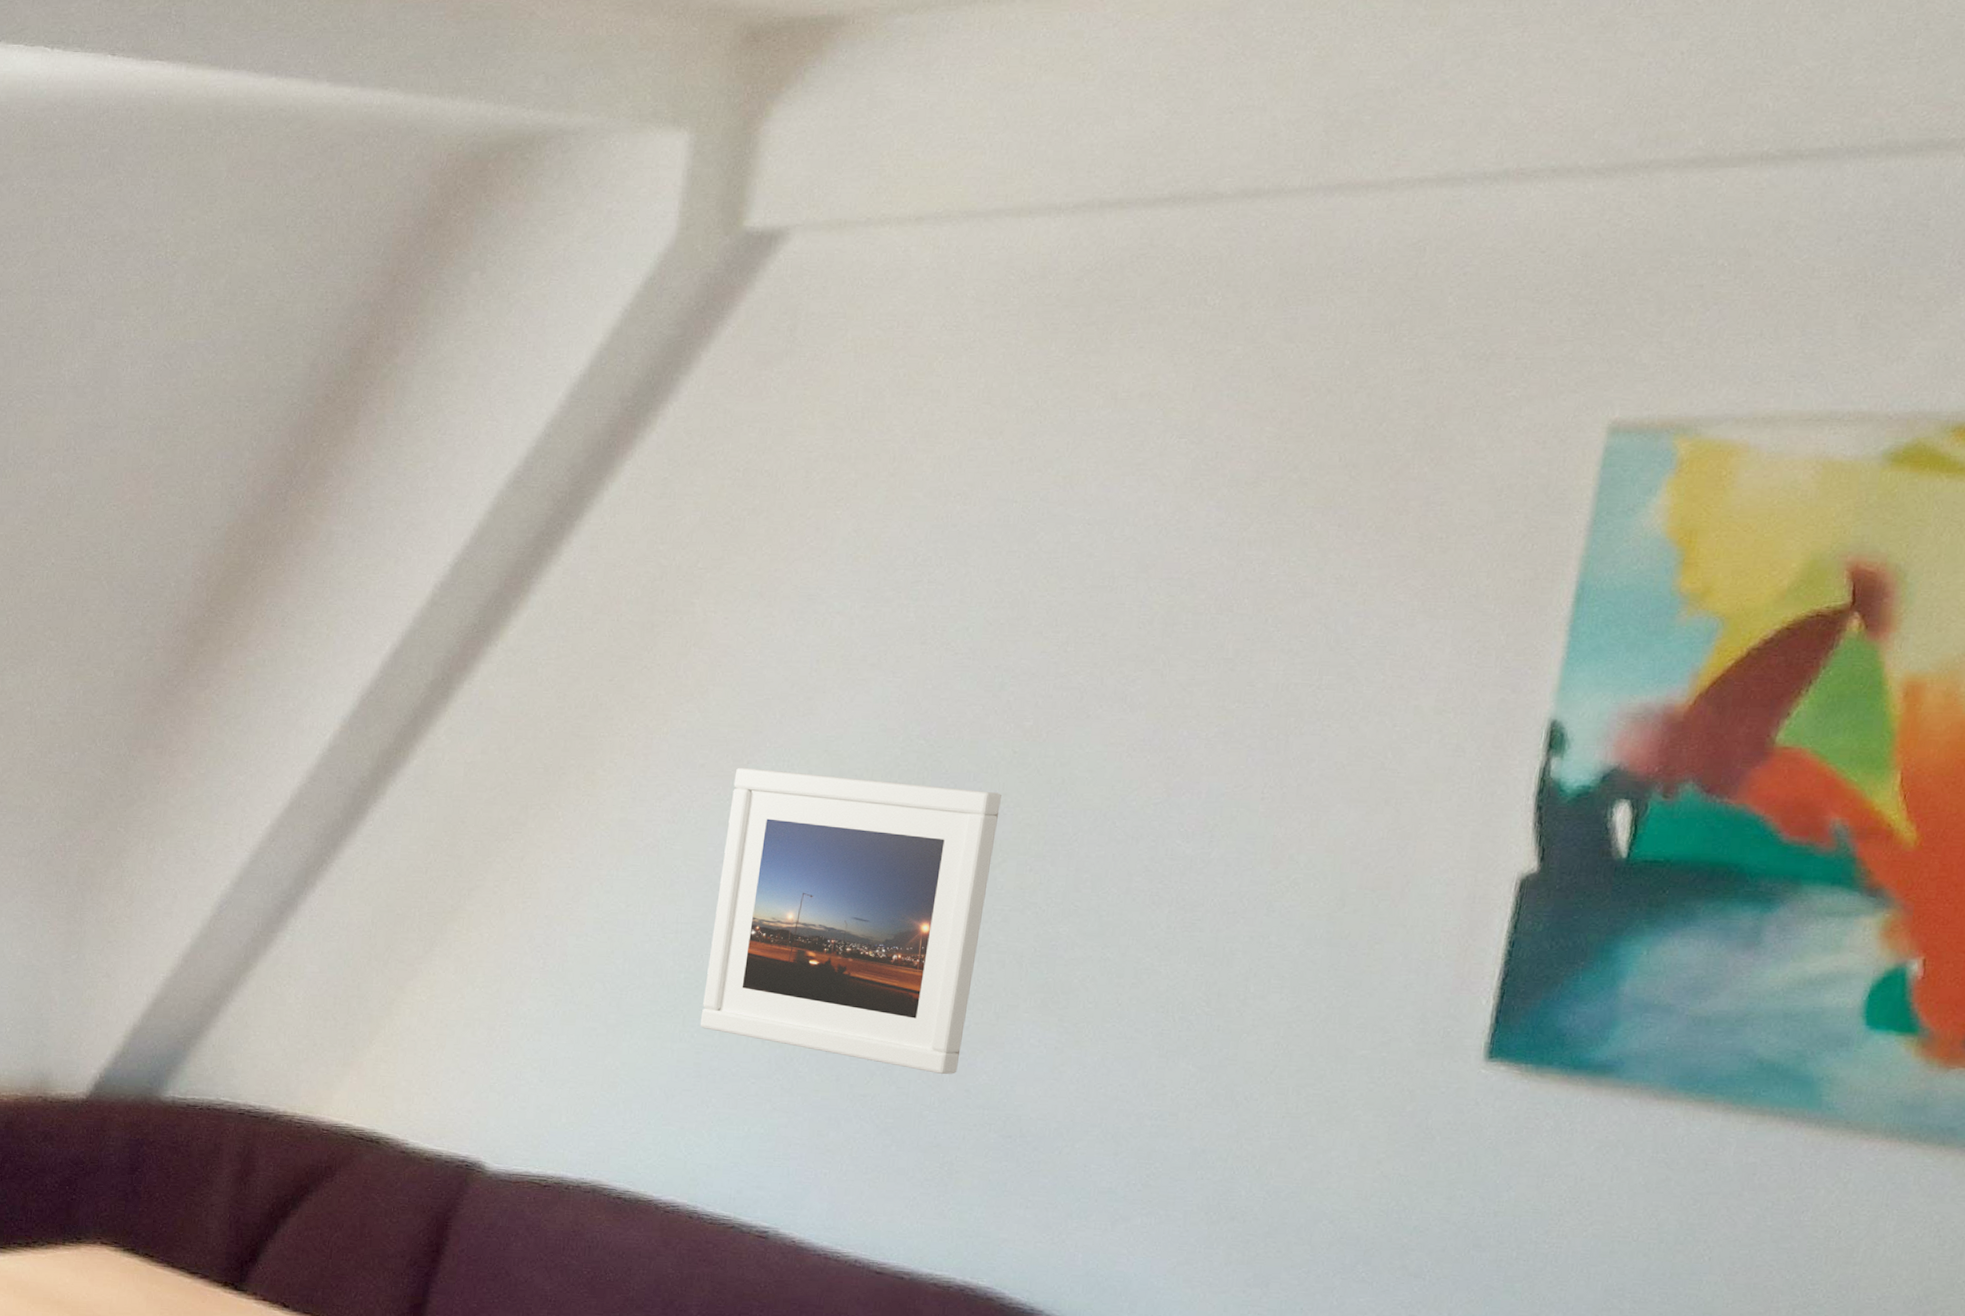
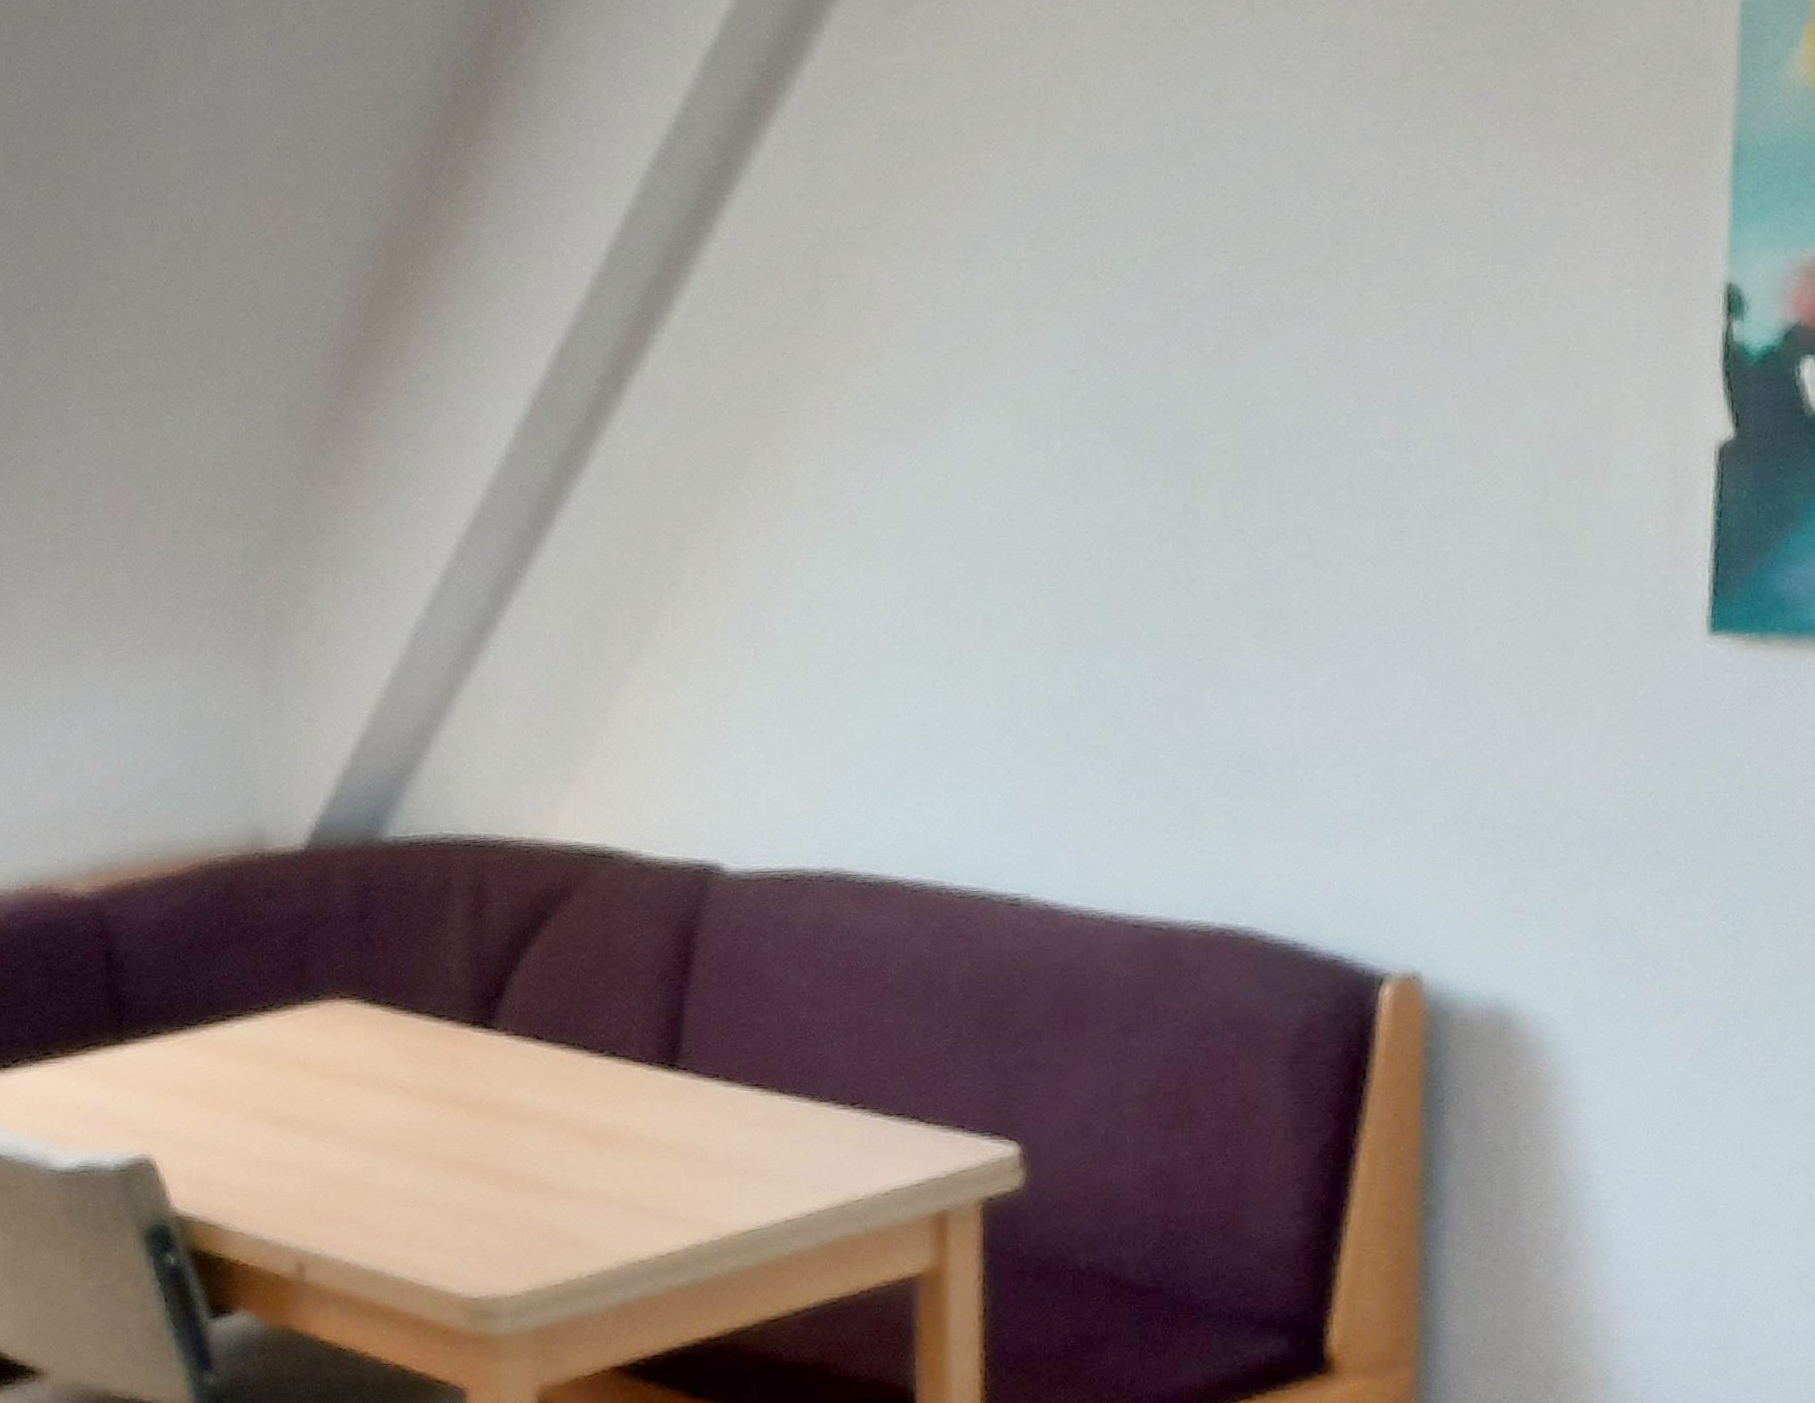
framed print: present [700,767,1002,1075] -> none [922,422,1194,716]

